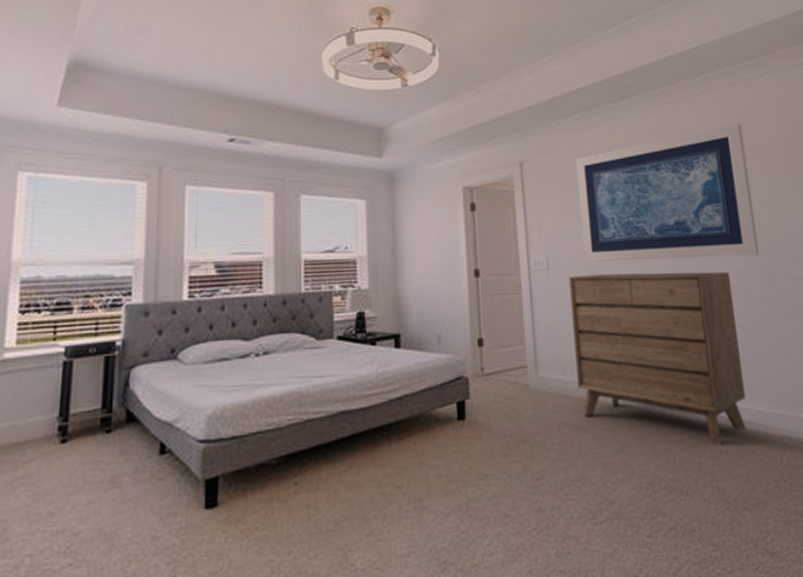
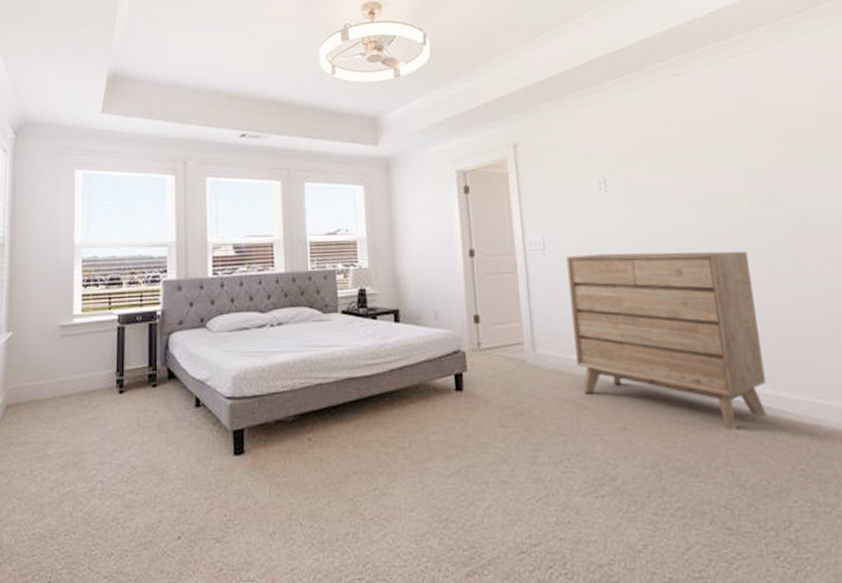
wall art: present [576,123,759,262] -> none [573,92,784,242]

